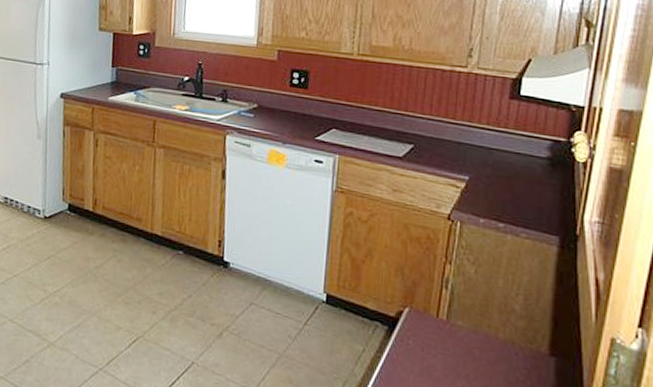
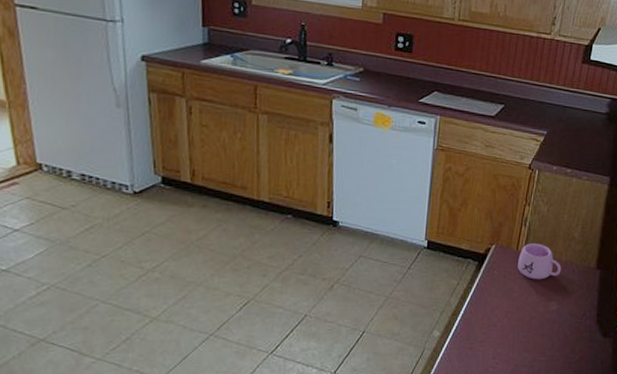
mug: none [438,311,498,360] -> present [517,243,561,280]

